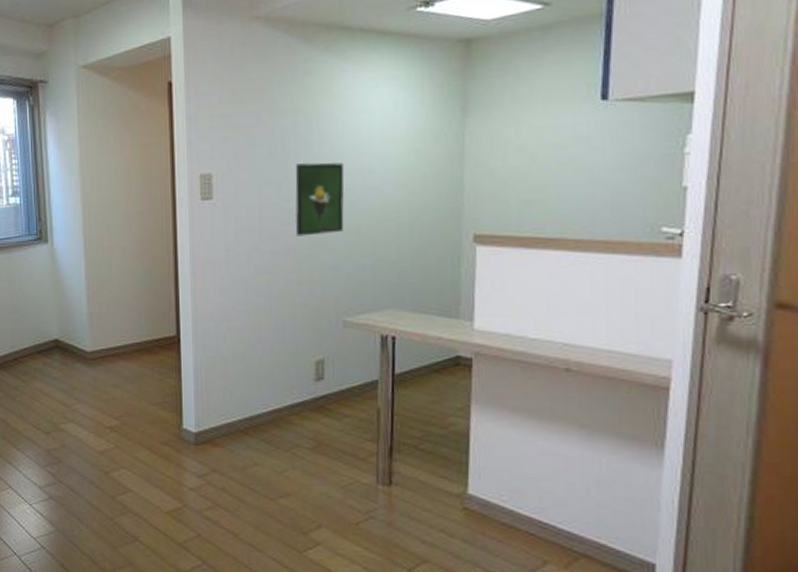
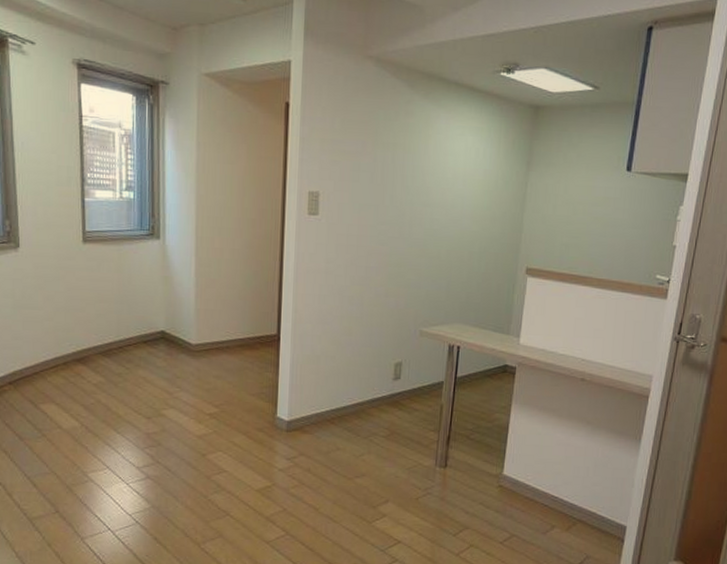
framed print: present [295,162,345,236] -> none [387,192,432,256]

